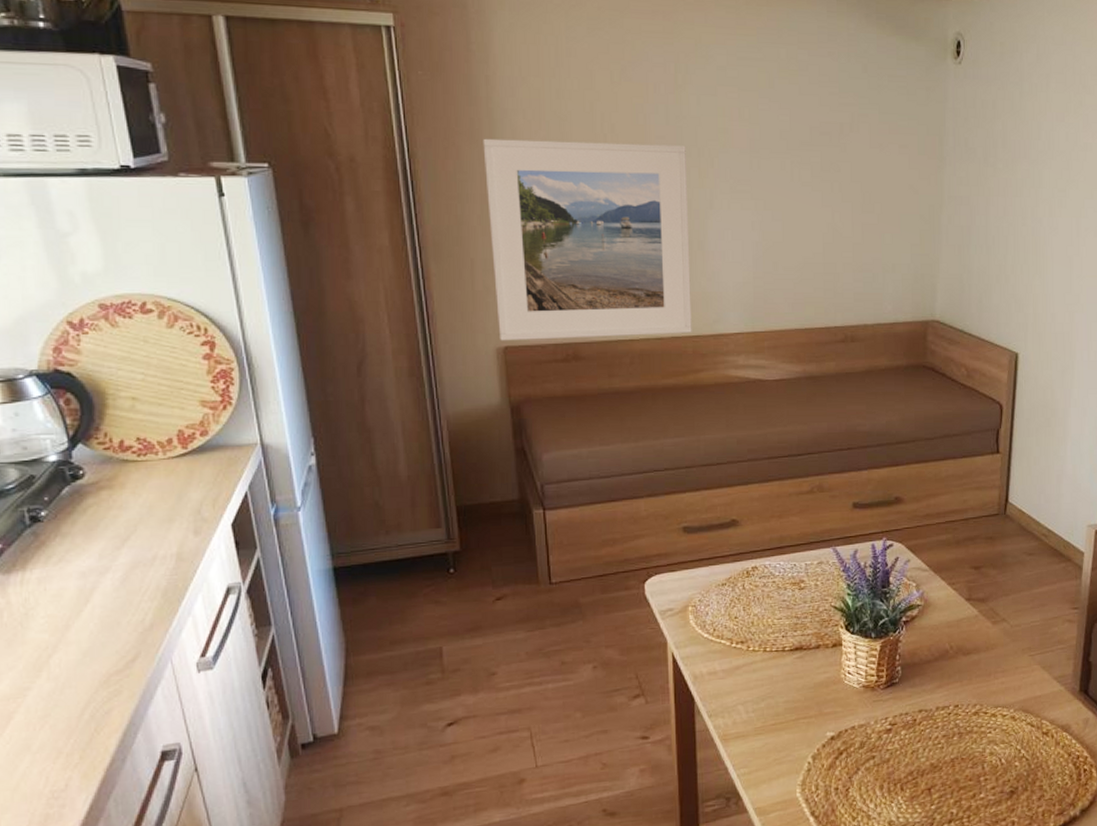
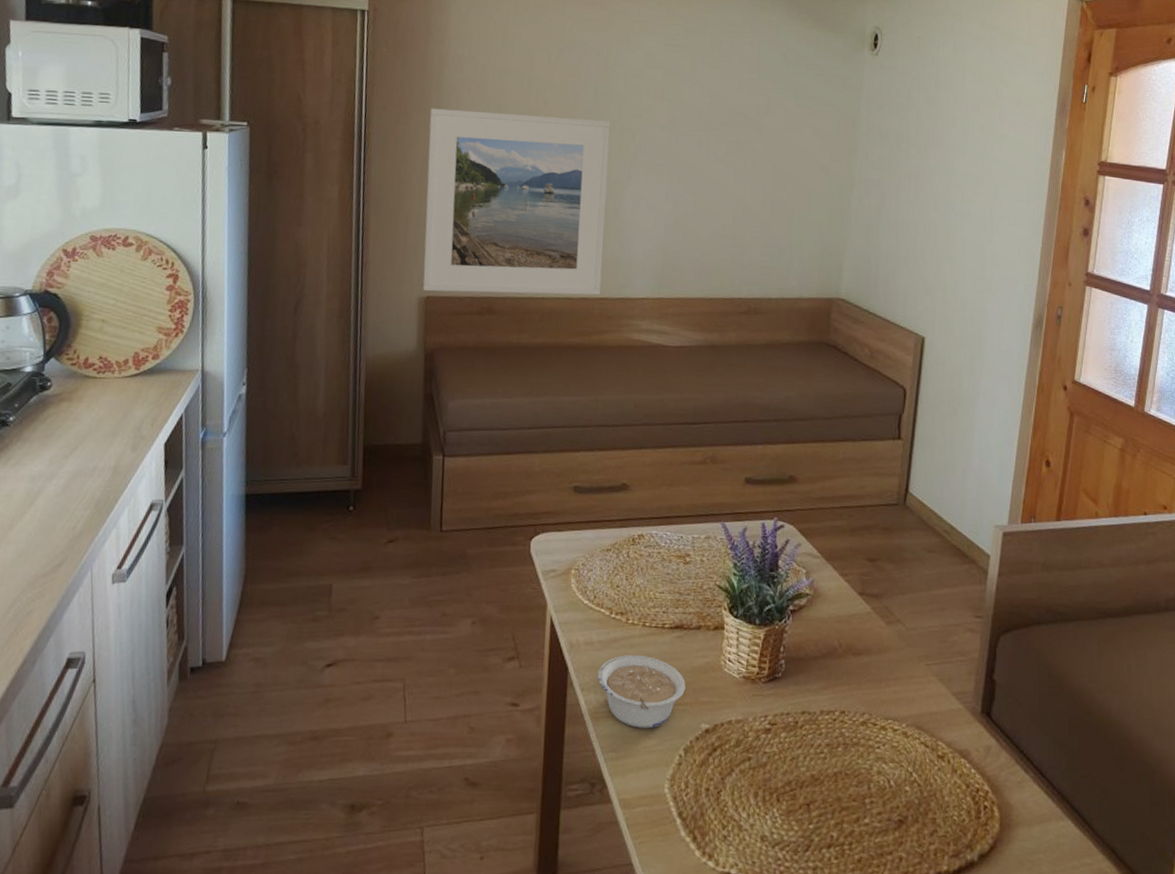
legume: none [724,678,809,744] -> present [598,654,686,729]

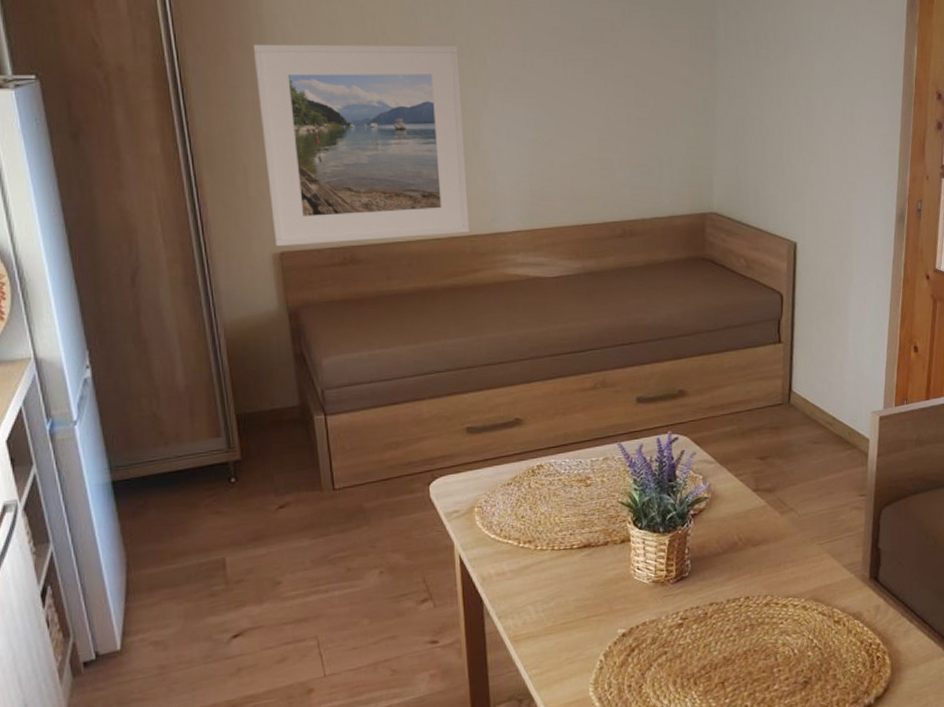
legume: present [598,654,686,729] -> none [513,577,599,644]

